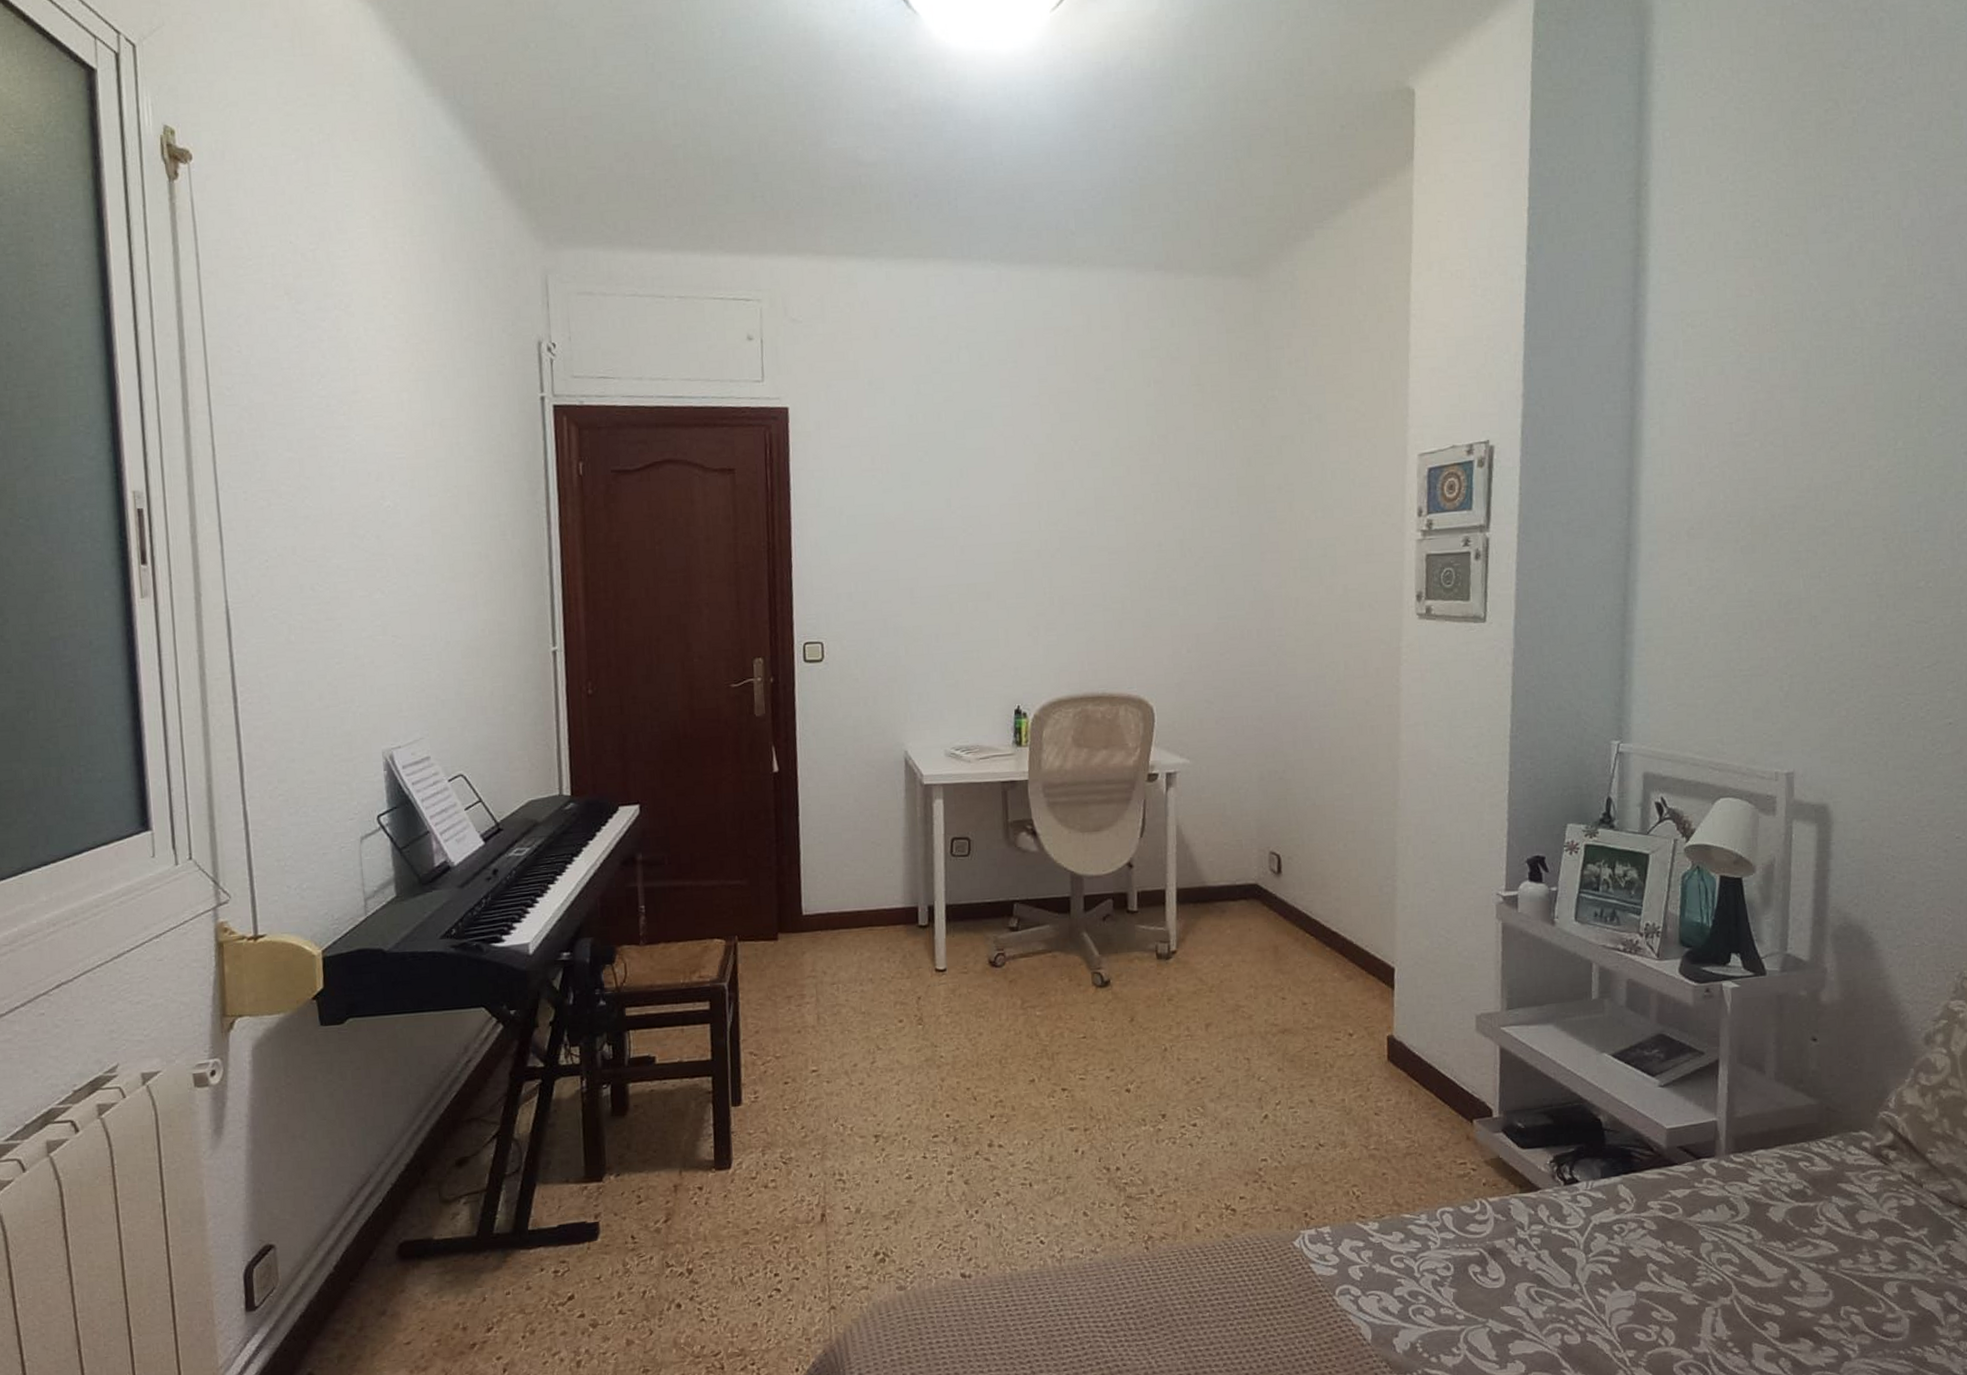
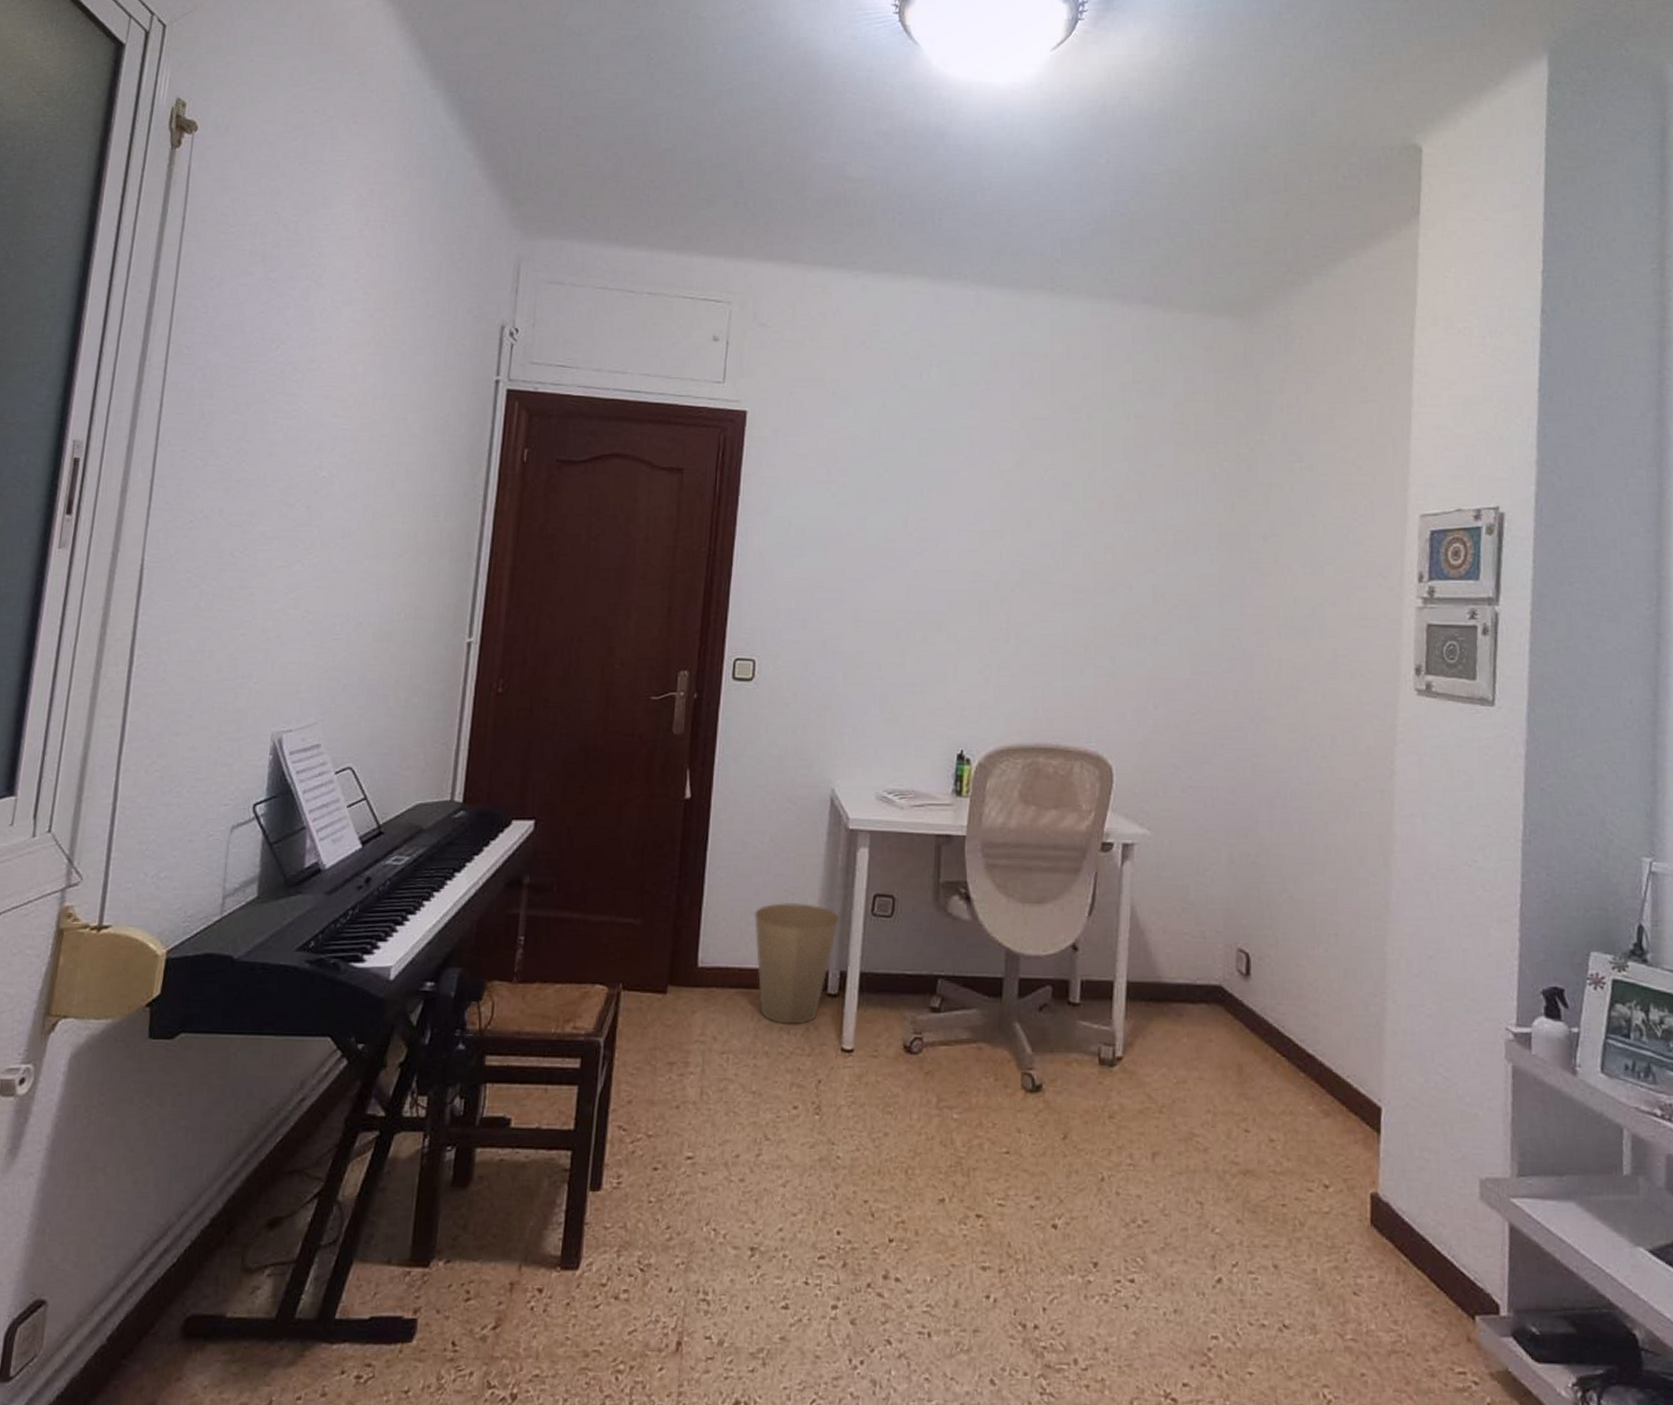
trash can: none [847,852,923,955] -> present [753,903,839,1025]

